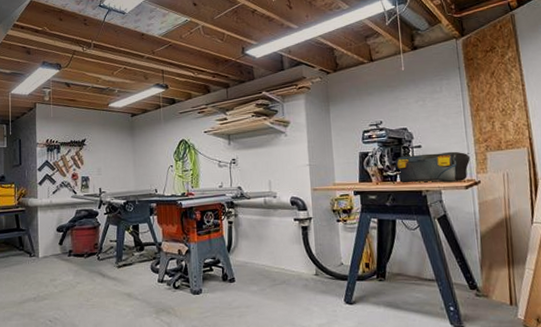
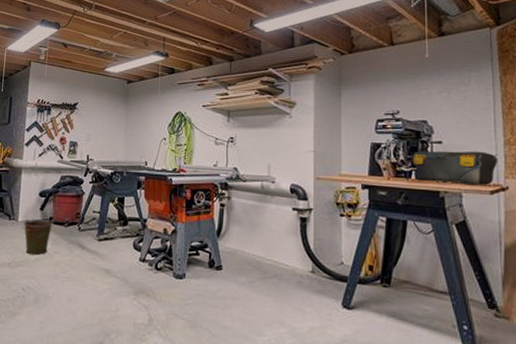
bucket: none [43,253,72,288] -> present [22,219,52,255]

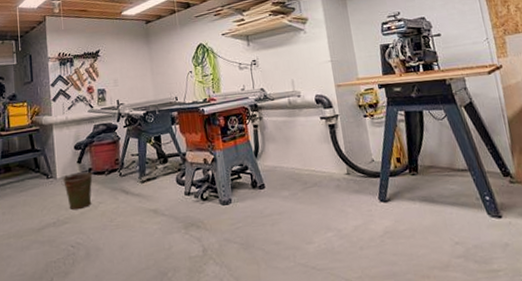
toolbox: present [411,150,499,186] -> none [416,37,490,73]

